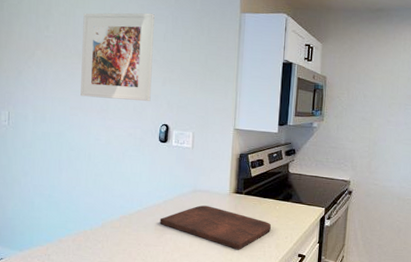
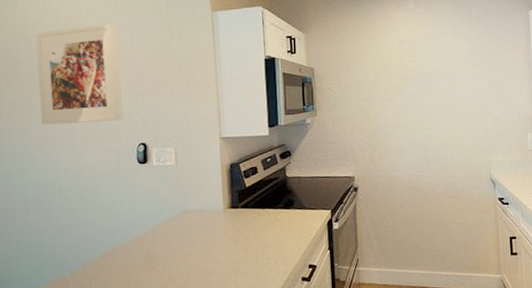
cutting board: present [159,205,271,250] -> none [148,226,275,271]

